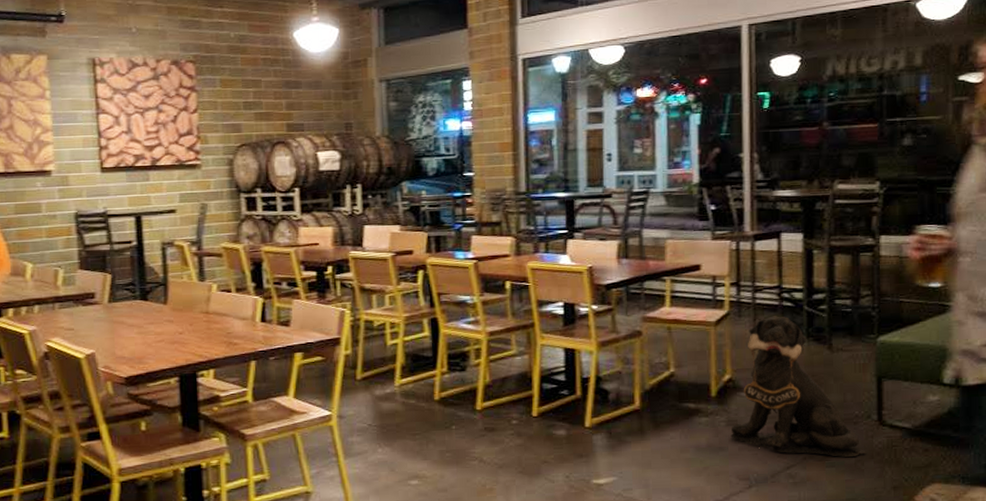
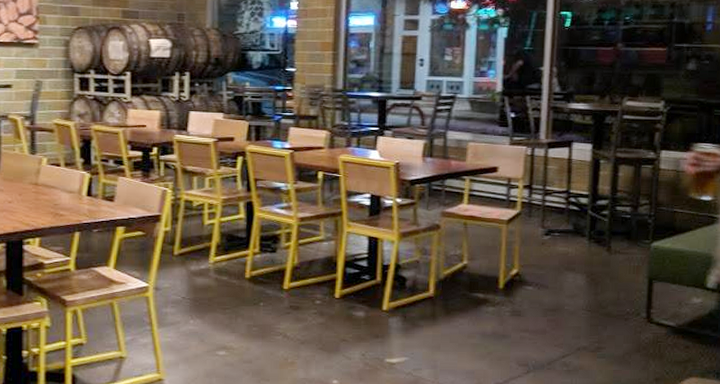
dog: present [731,316,868,458] -> none [514,218,635,350]

